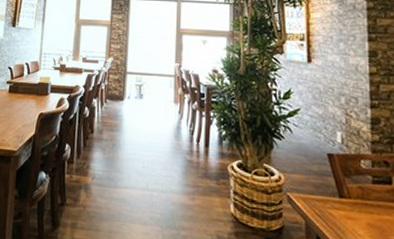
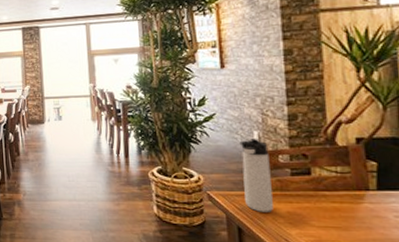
thermos bottle: none [322,140,354,222] -> present [239,139,273,212]

